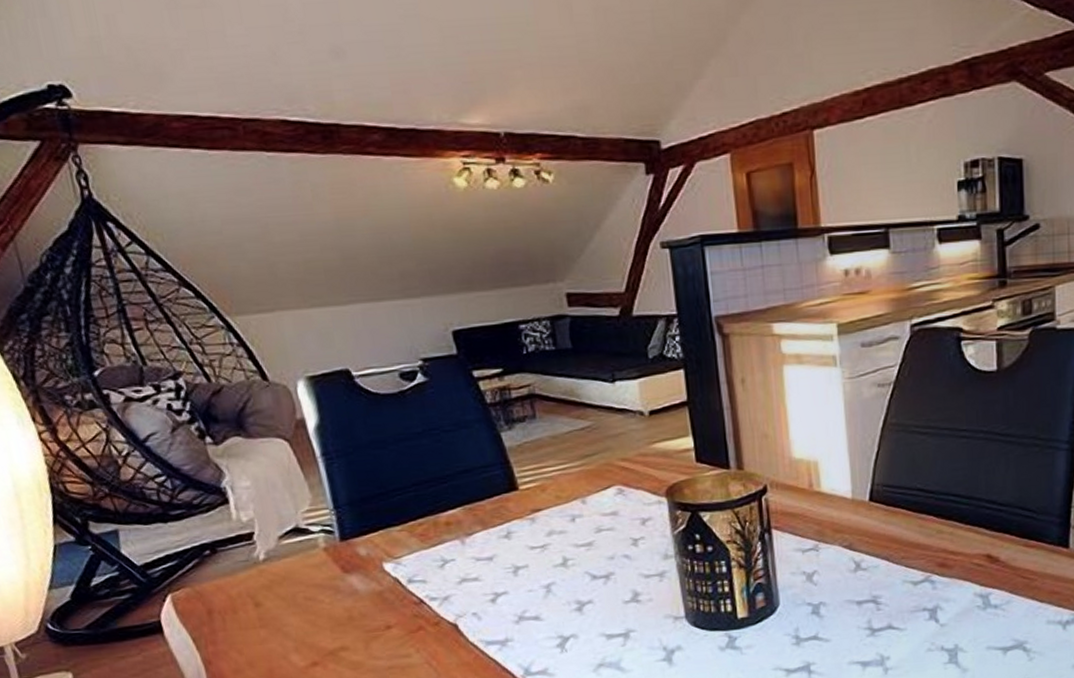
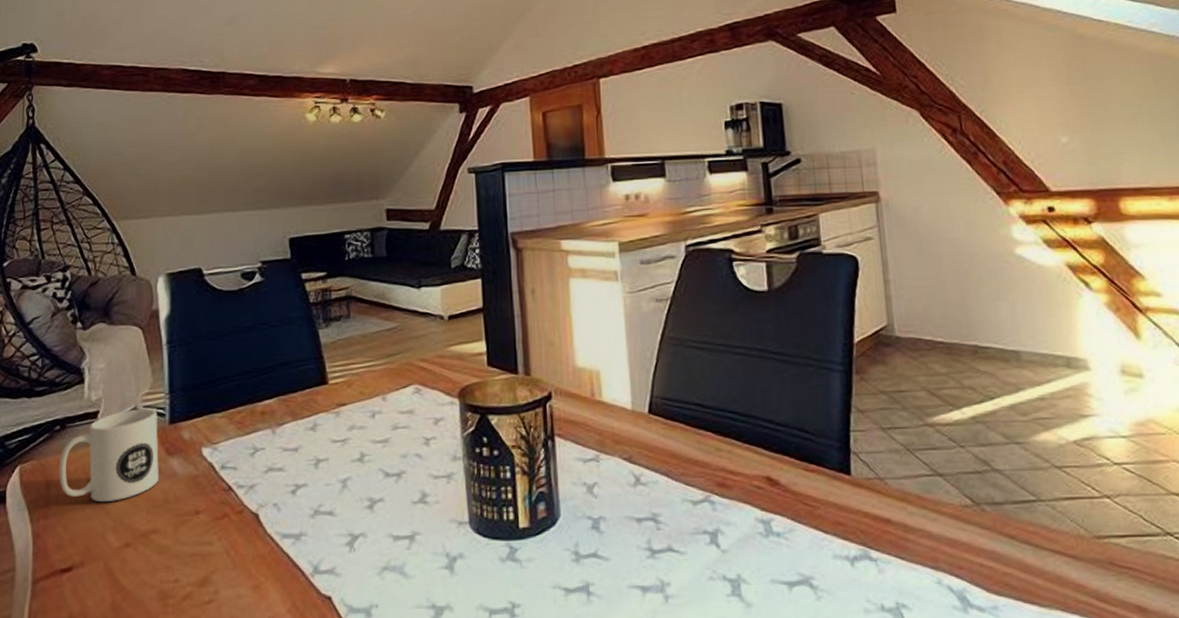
mug: none [217,526,339,625] -> present [59,408,159,503]

